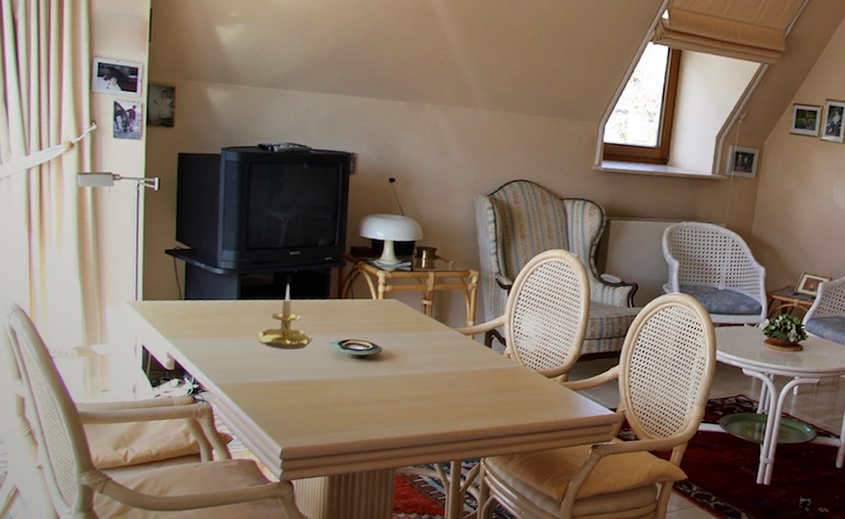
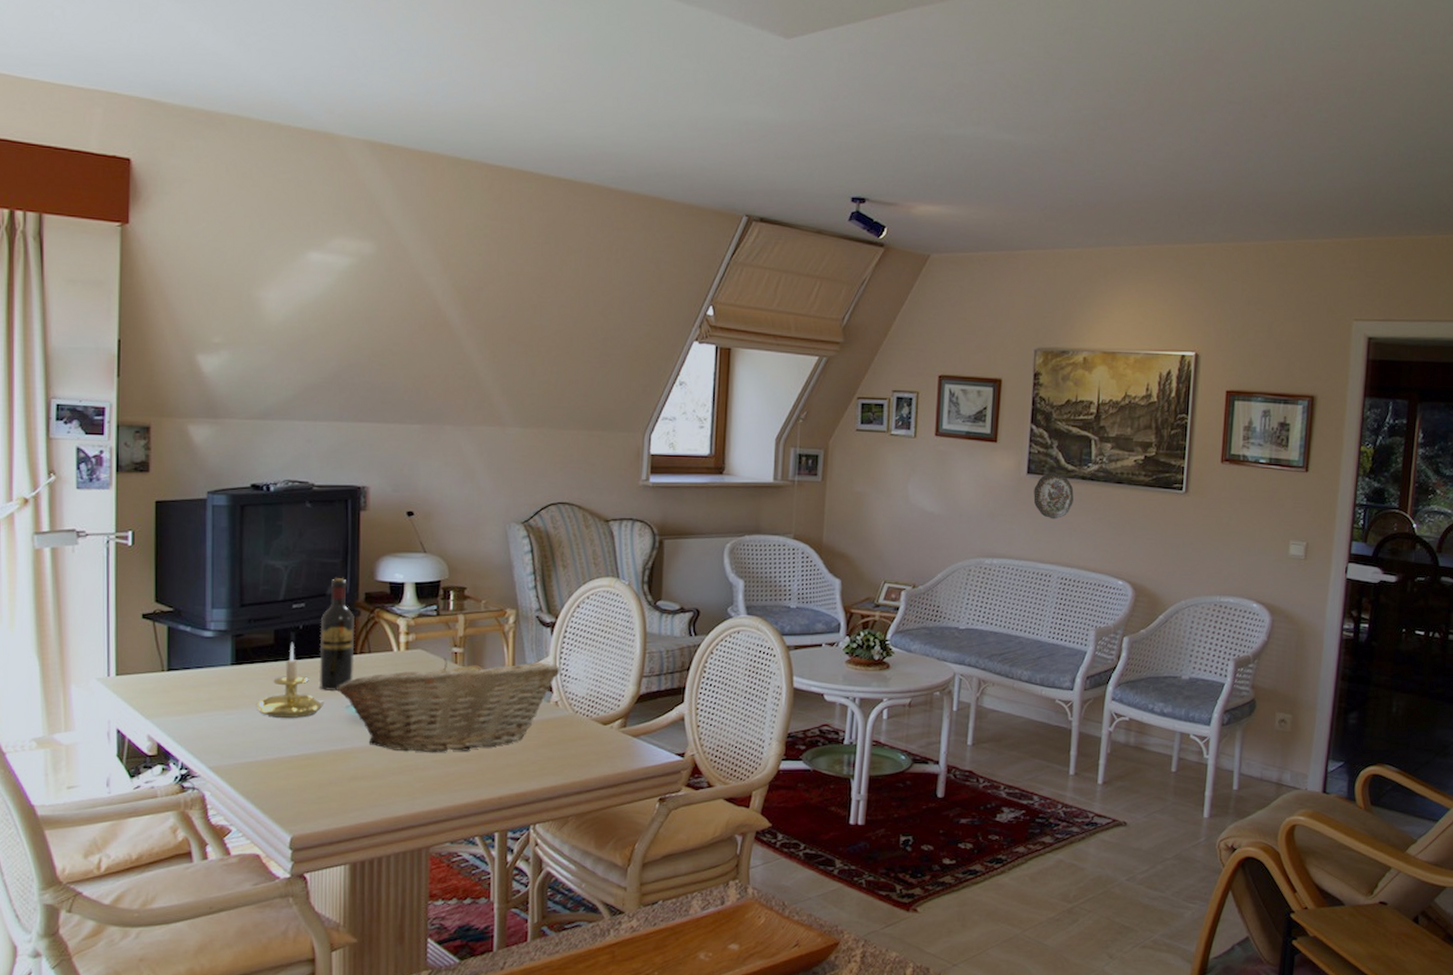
wine bottle: none [309,231,342,330] -> present [318,578,355,692]
fruit basket: none [324,308,514,390] -> present [337,657,560,753]

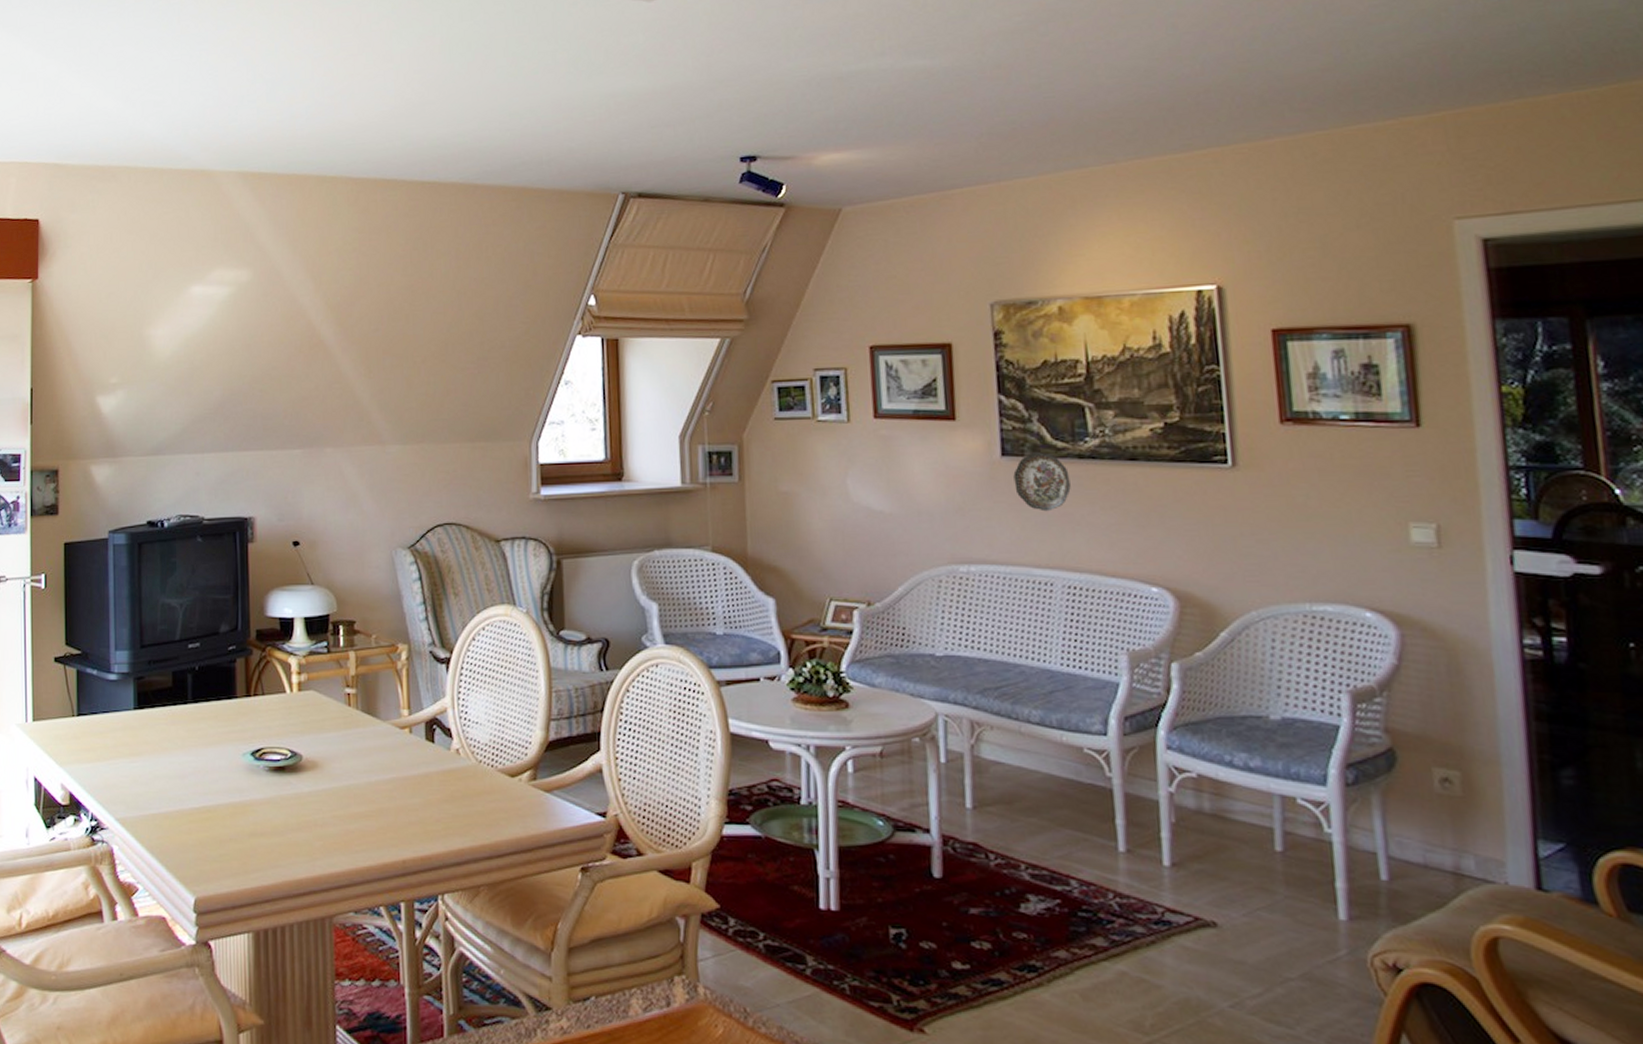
candle holder: present [257,642,325,718] -> none [158,684,222,766]
wine bottle: present [318,578,355,692] -> none [214,615,249,738]
fruit basket: present [337,657,560,753] -> none [233,699,459,808]

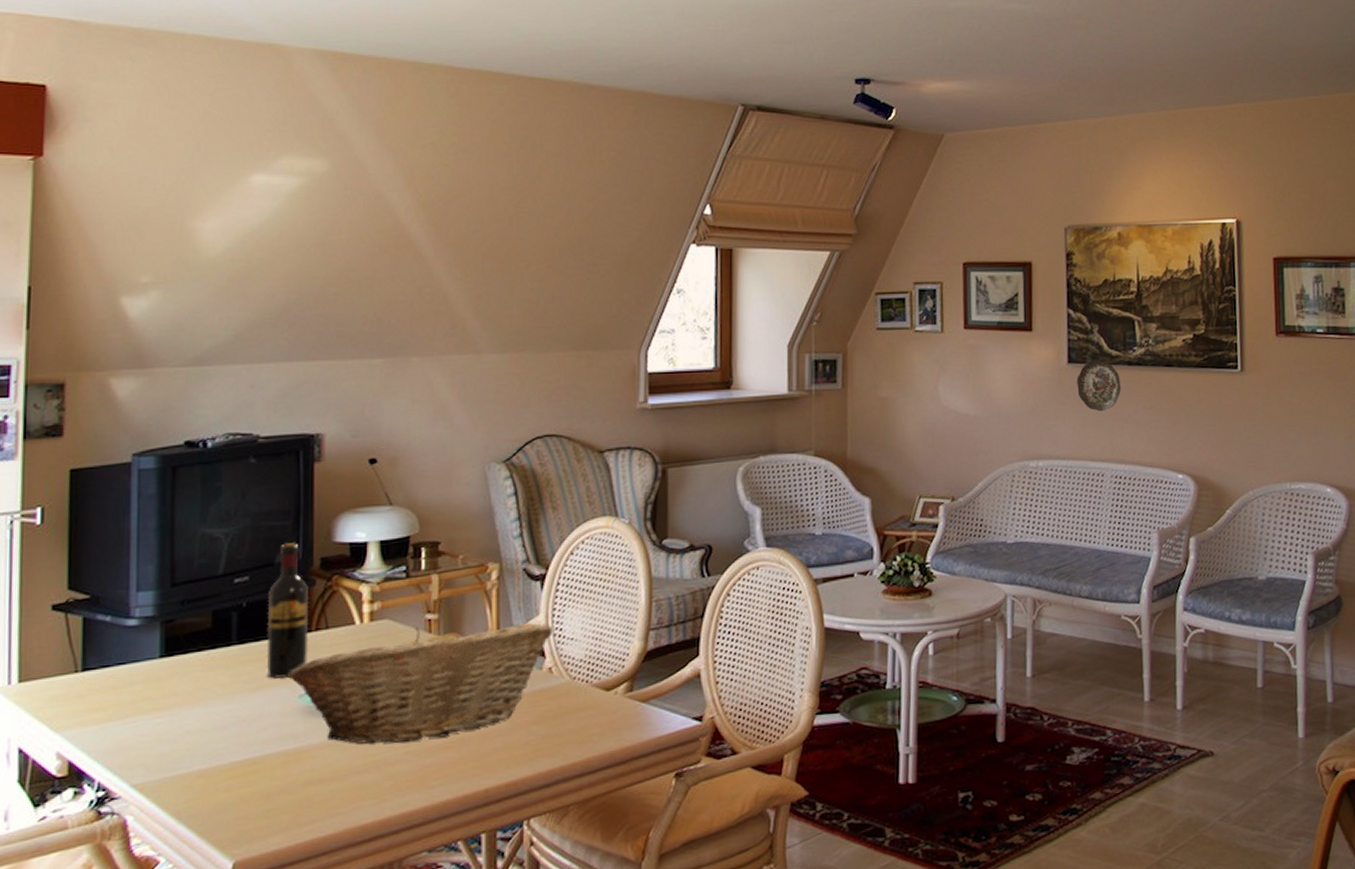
wine bottle: none [214,615,249,738] -> present [266,543,310,680]
fruit basket: none [233,699,459,808] -> present [288,622,553,744]

